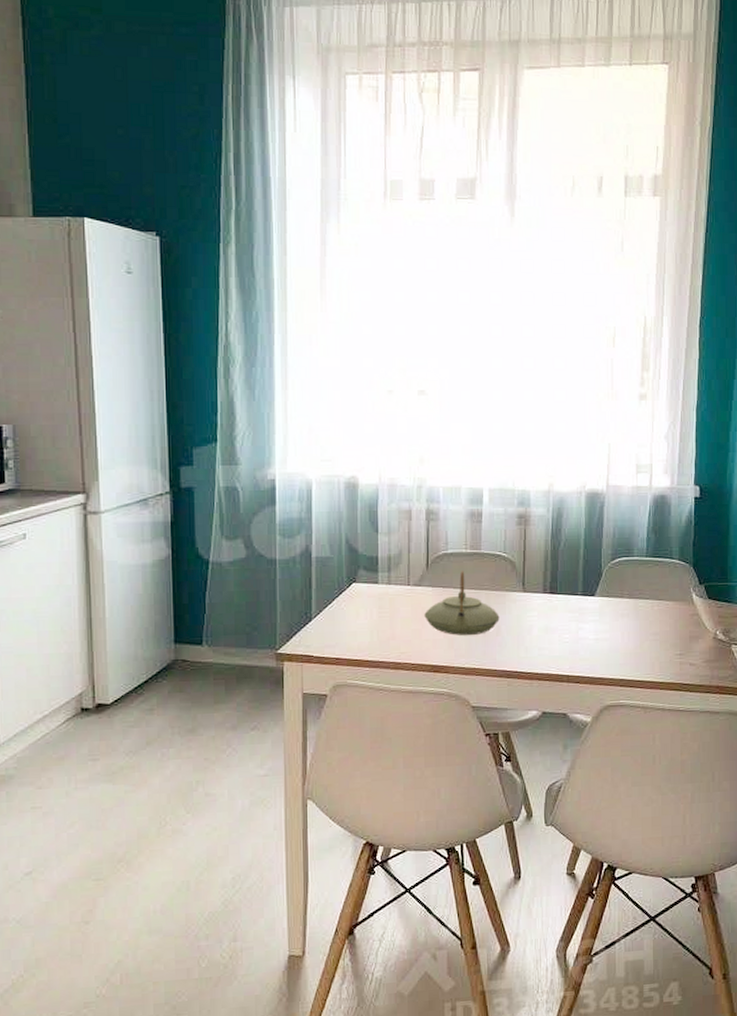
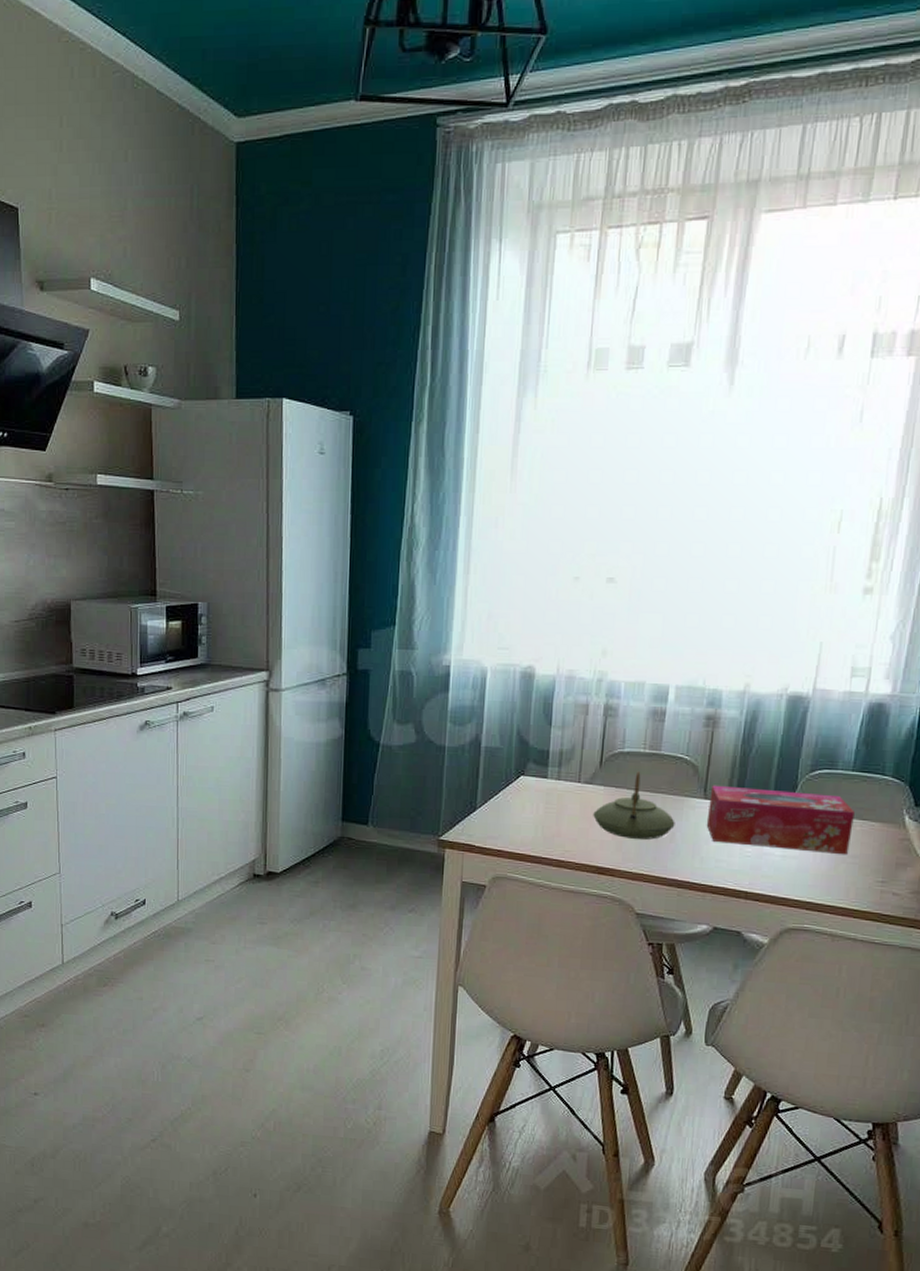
tissue box: none [527,578,652,633] -> present [706,785,855,854]

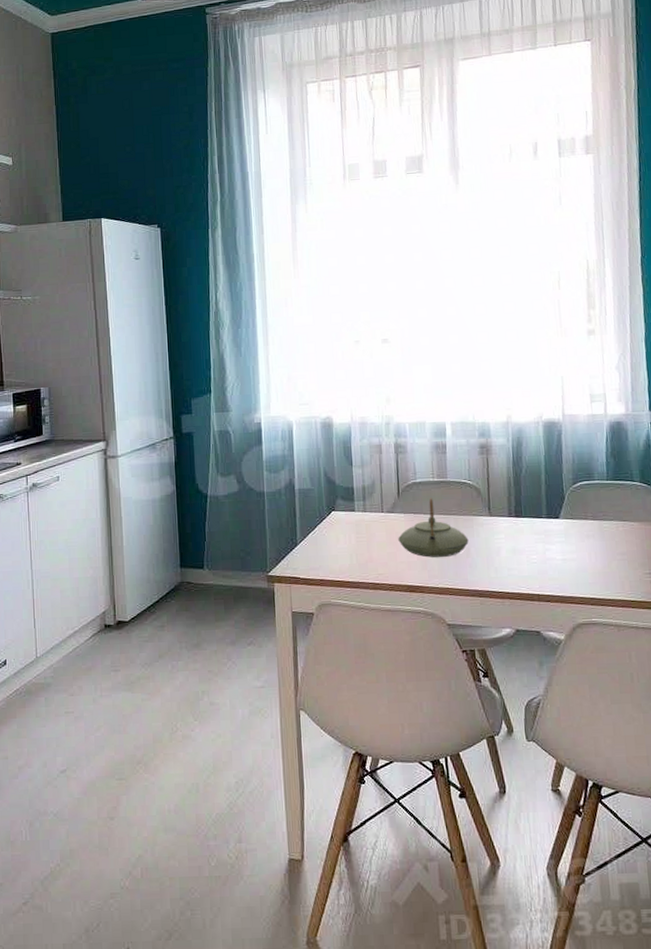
tissue box: present [706,785,855,854] -> none [494,502,617,553]

